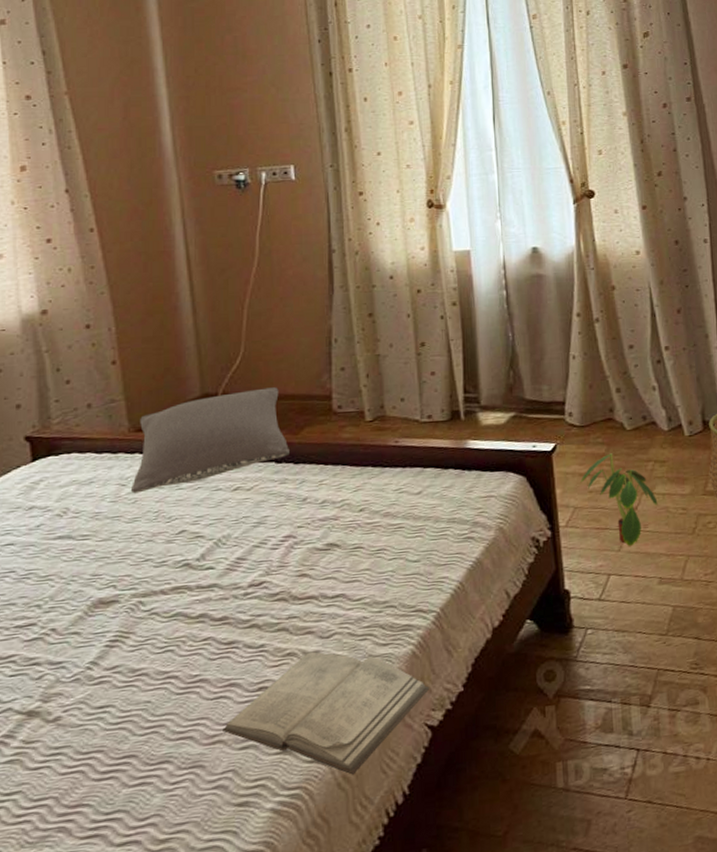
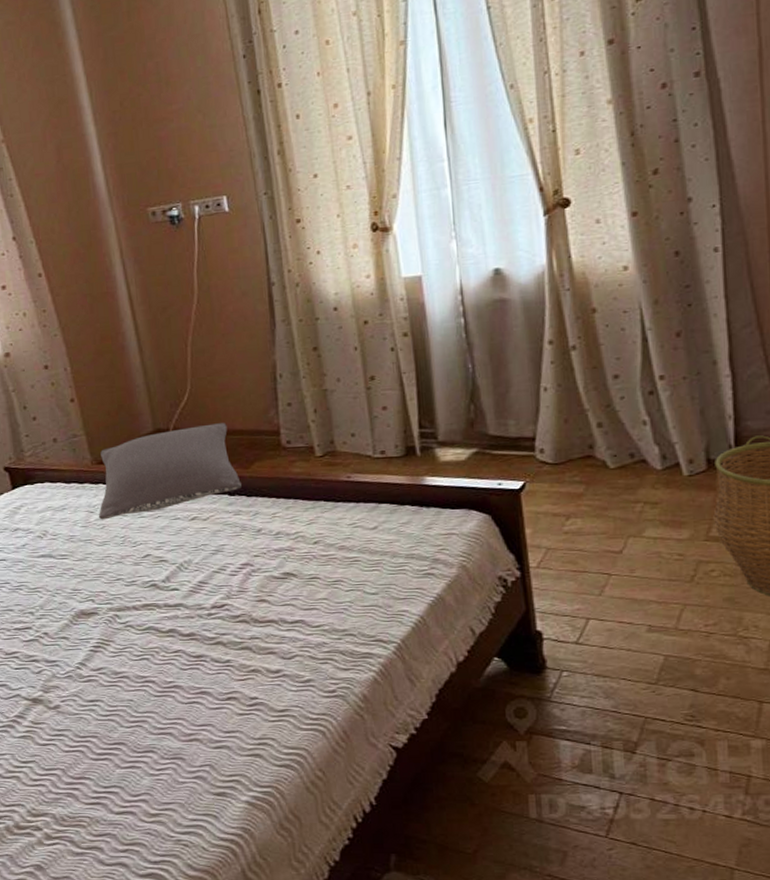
diary: present [222,651,430,775] -> none [198,670,393,782]
plant: present [579,453,658,547] -> none [553,493,648,592]

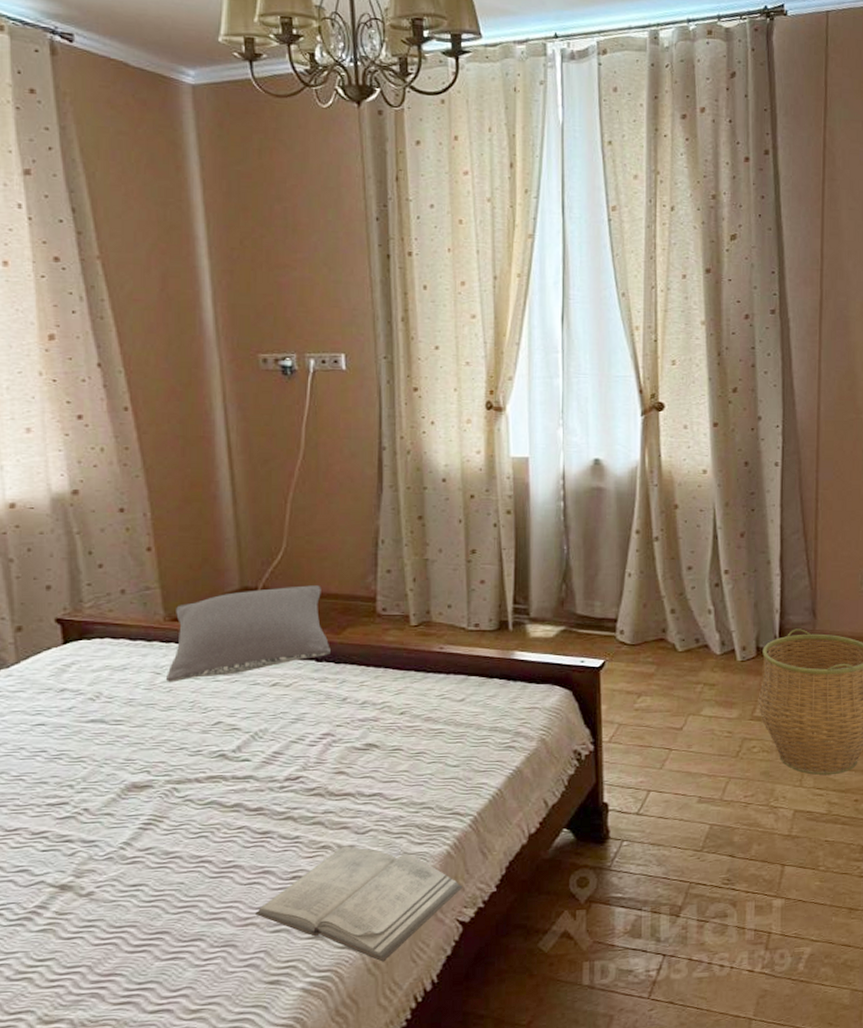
diary: none [198,670,393,782] -> present [255,846,463,962]

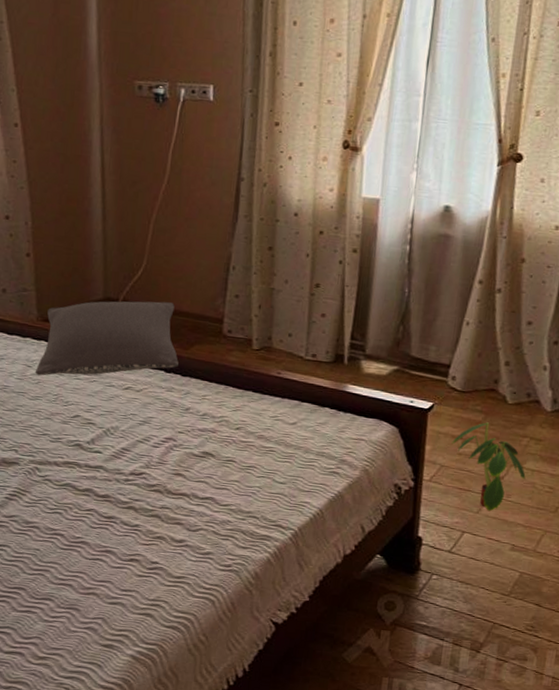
diary: present [255,846,463,962] -> none [97,539,279,645]
plant: none [626,673,704,766] -> present [450,422,526,512]

